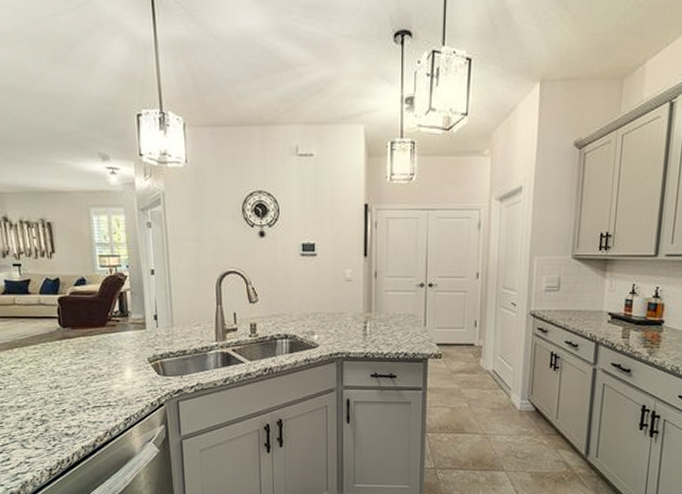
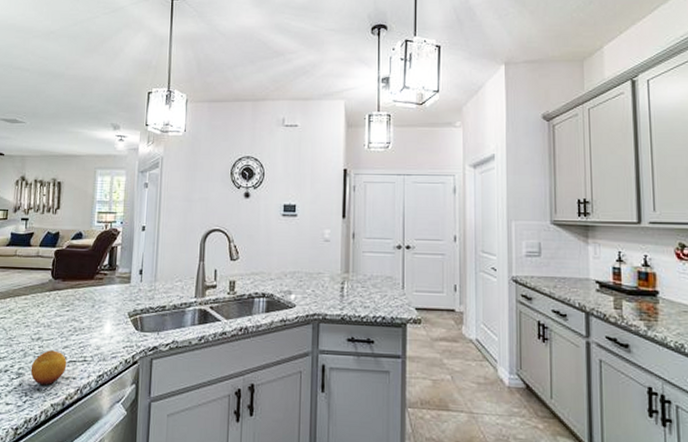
fruit: none [54,397,92,430] -> present [30,350,67,386]

